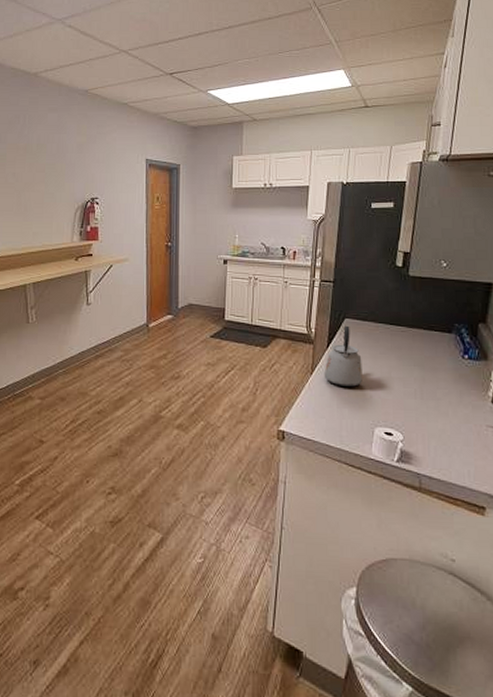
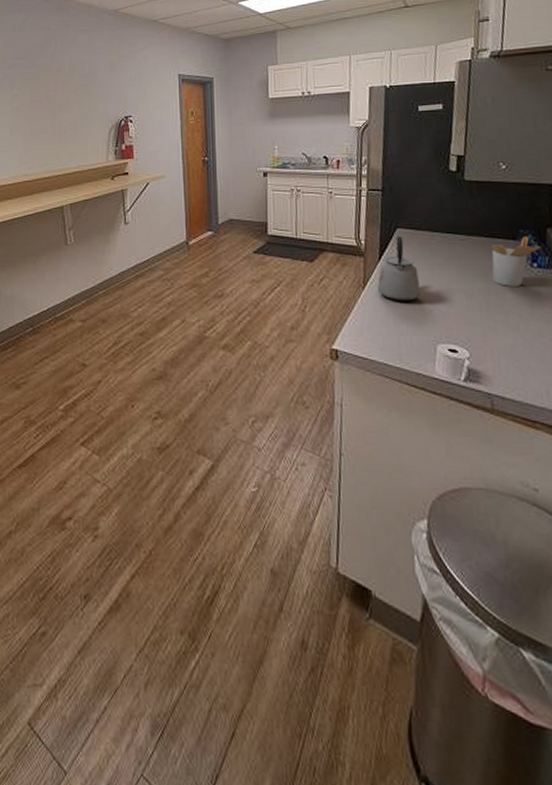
utensil holder: none [427,329,473,376] -> present [491,236,541,286]

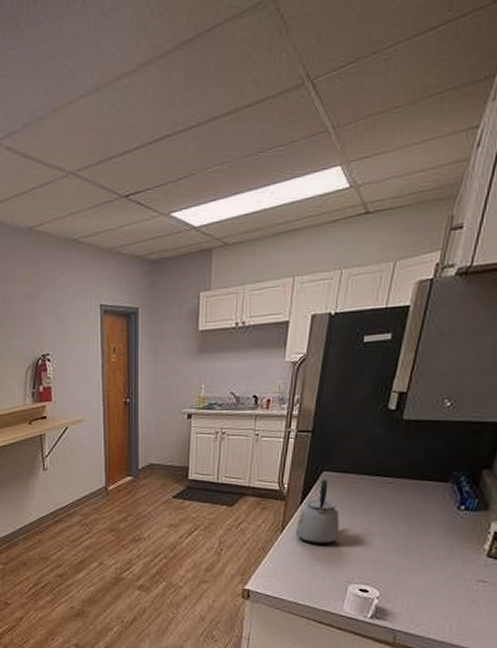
utensil holder: present [491,236,541,286] -> none [415,478,473,529]

